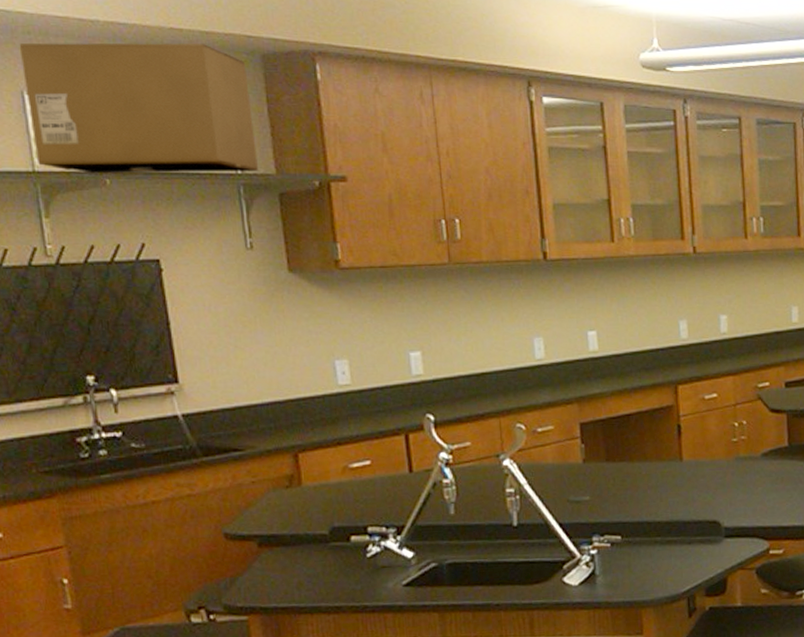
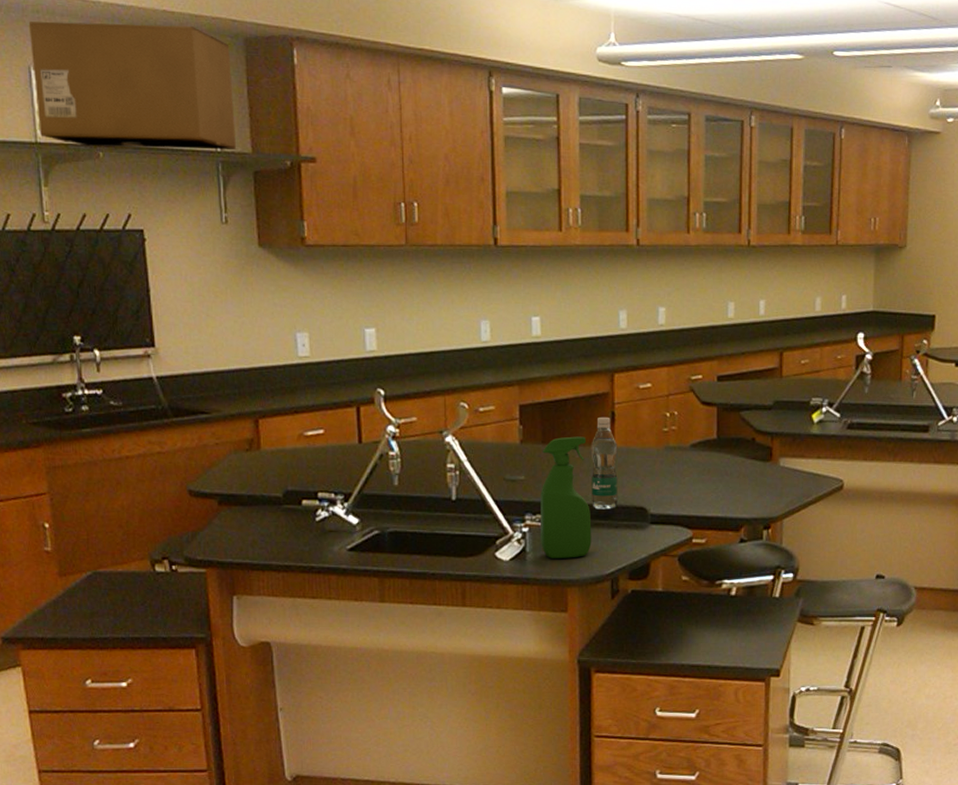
spray bottle: none [607,452,665,581] -> present [540,436,592,560]
bottle: none [657,430,689,526] -> present [590,416,618,509]

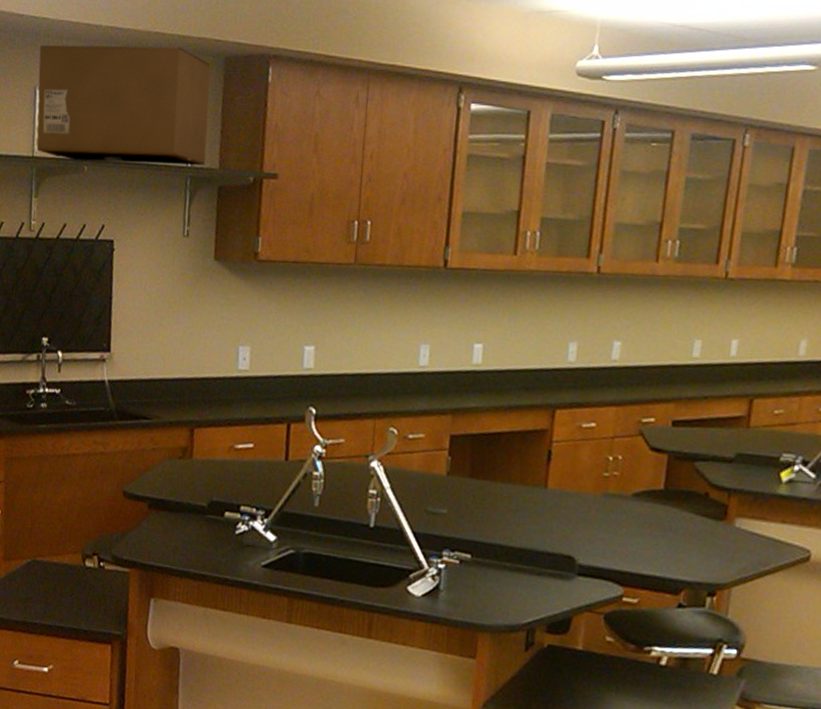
spray bottle: present [540,436,592,560] -> none [456,472,517,603]
bottle: present [590,416,618,509] -> none [515,454,551,555]

